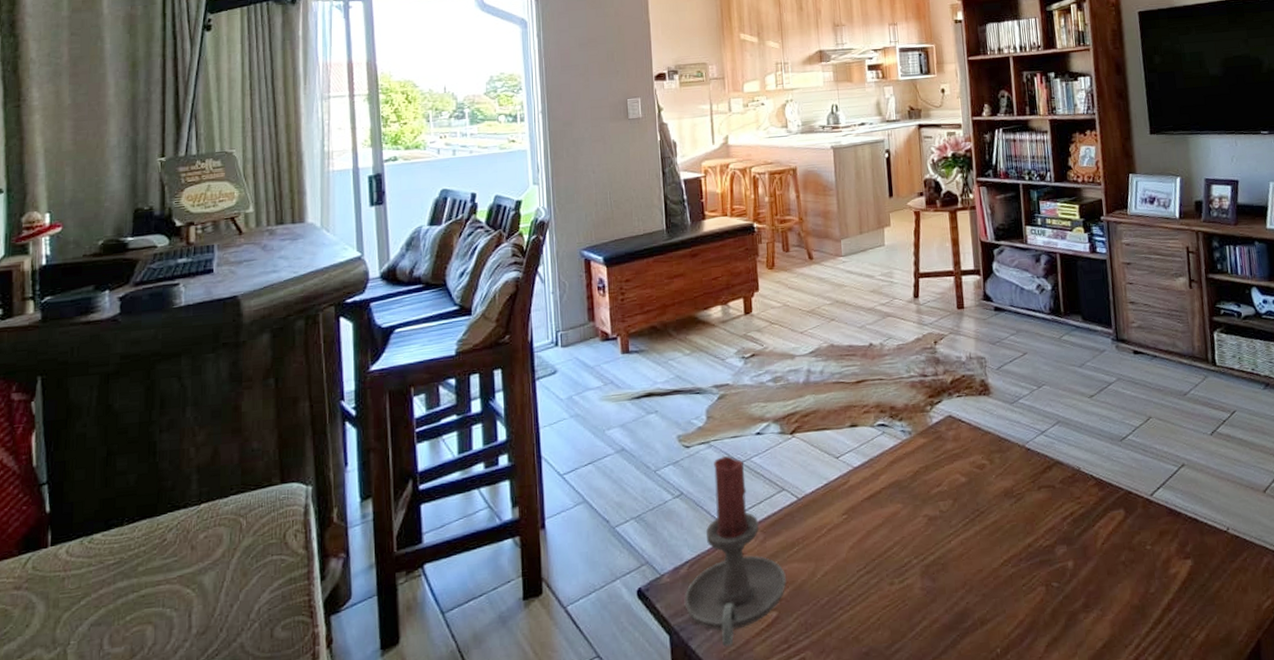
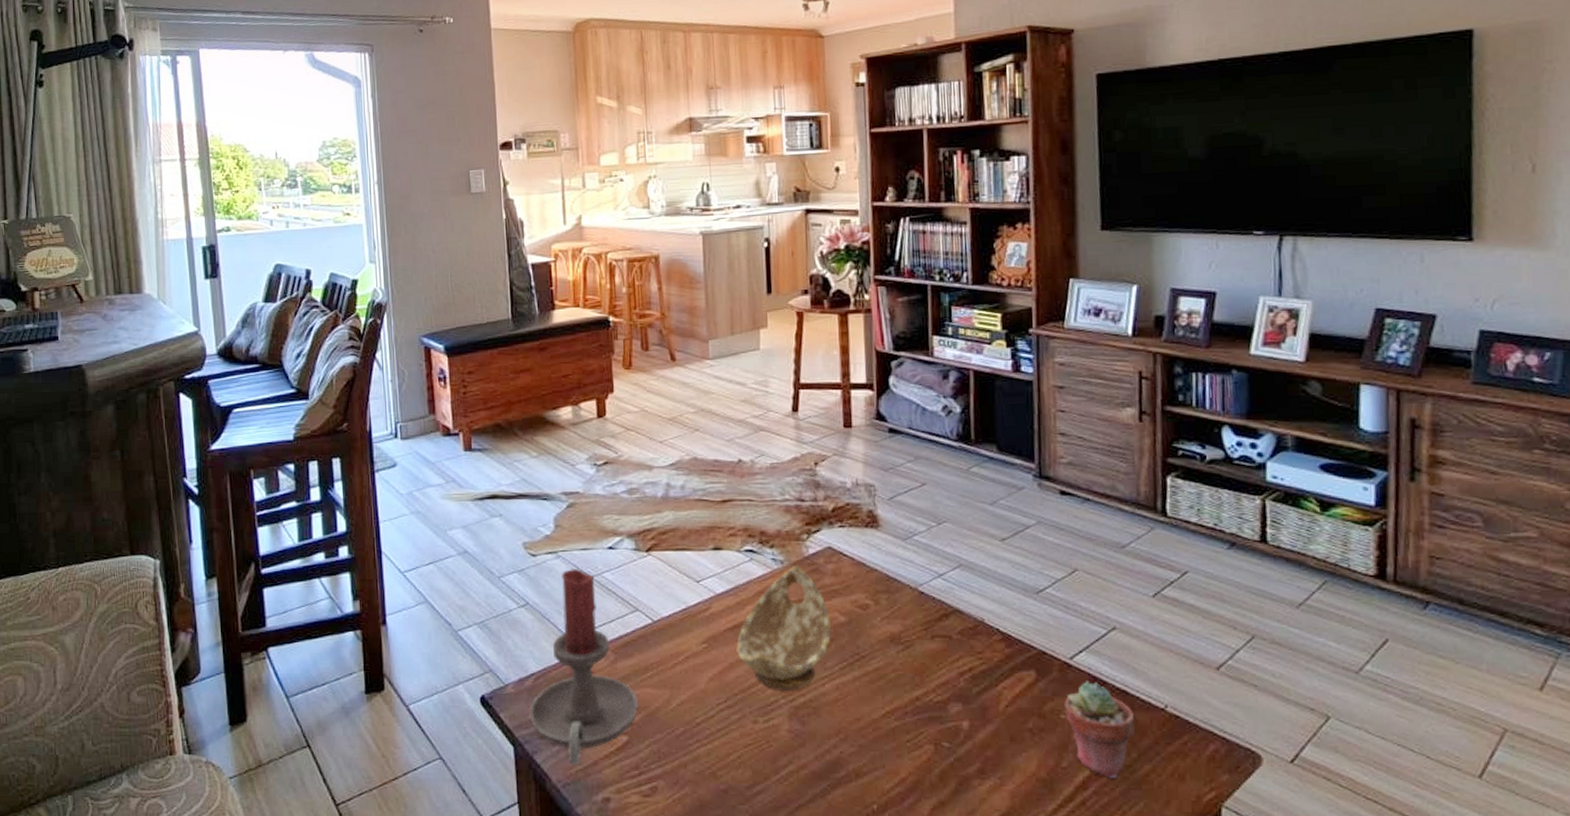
decorative bowl: none [873,435,954,551] -> present [736,566,831,690]
potted succulent: none [1149,513,1205,599] -> present [1065,681,1135,779]

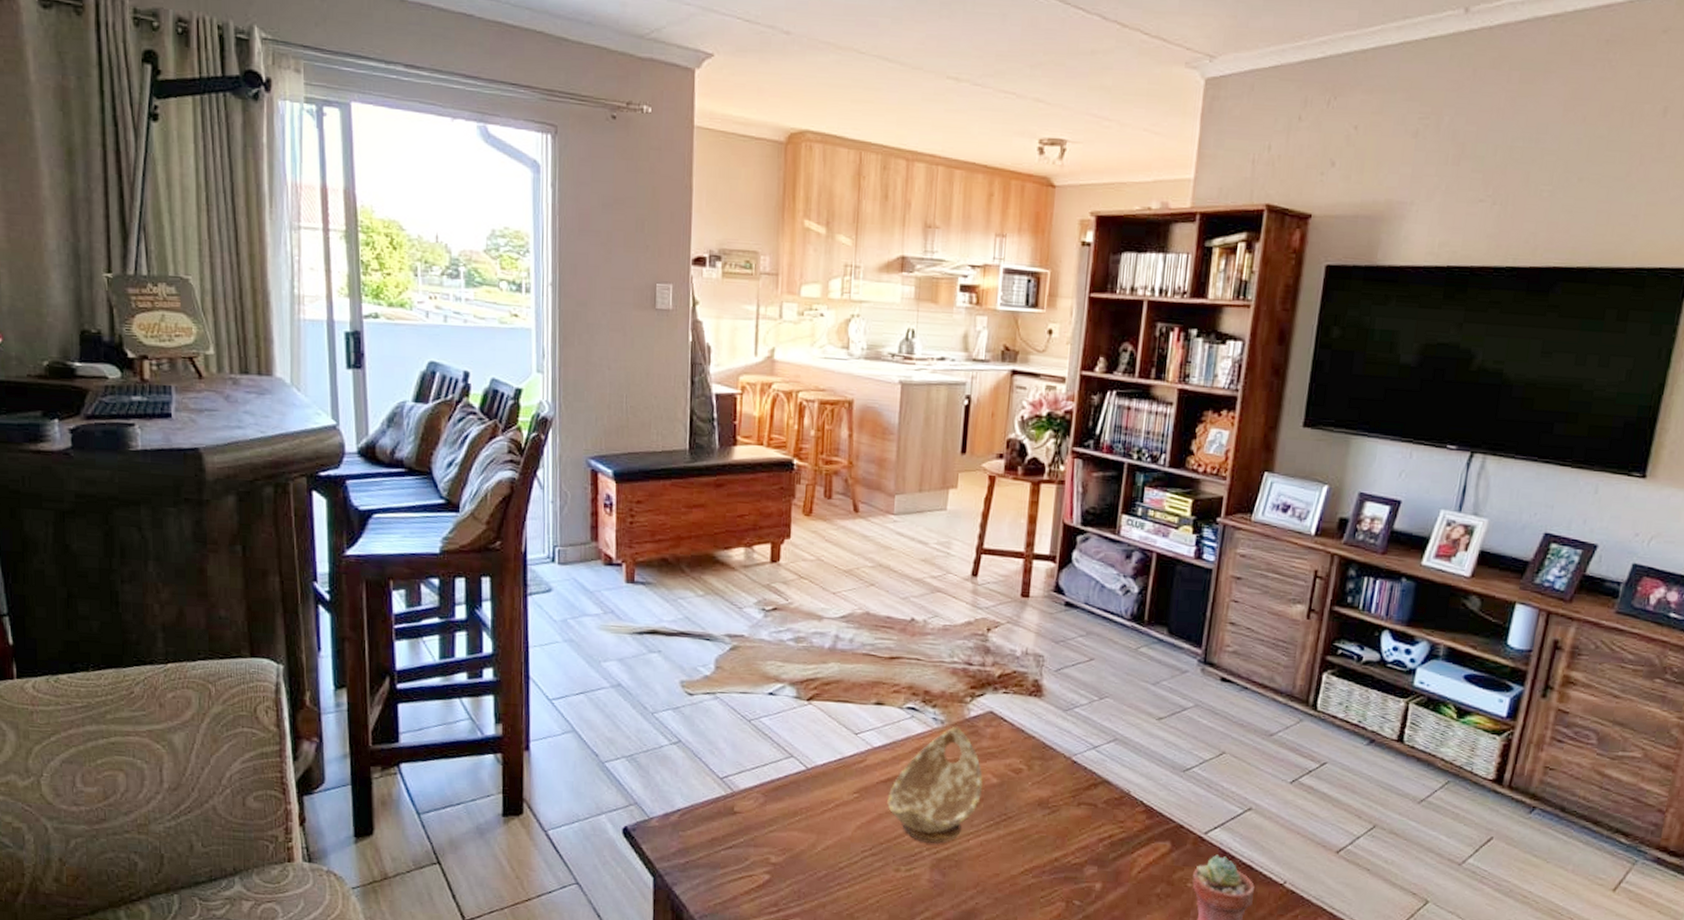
candle holder: present [529,568,638,765] -> none [672,710,784,899]

